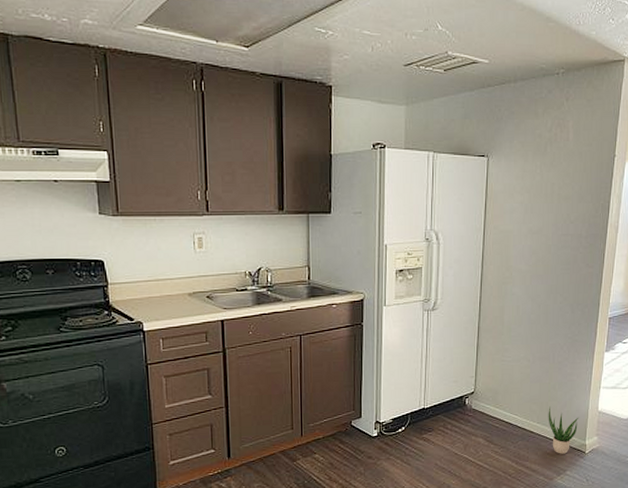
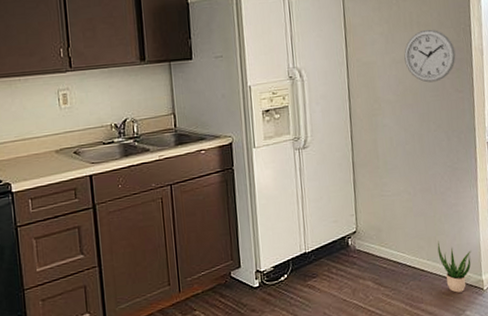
wall clock: none [541,202,591,255] -> present [404,29,456,83]

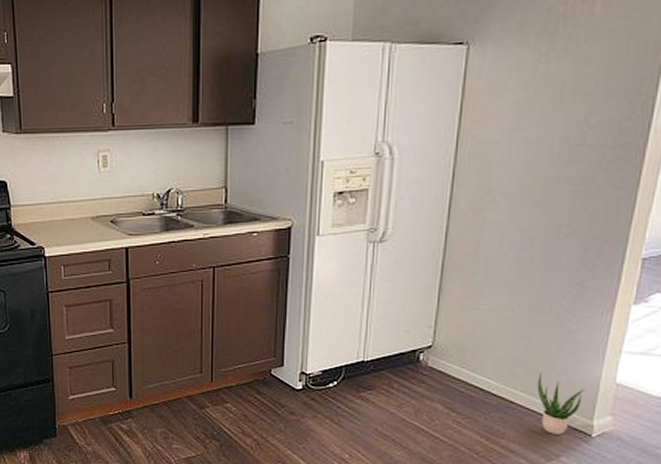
wall clock: present [404,29,456,83] -> none [541,100,623,173]

